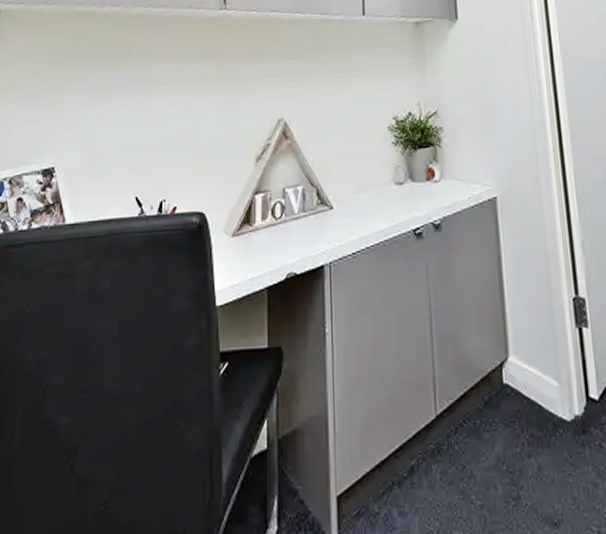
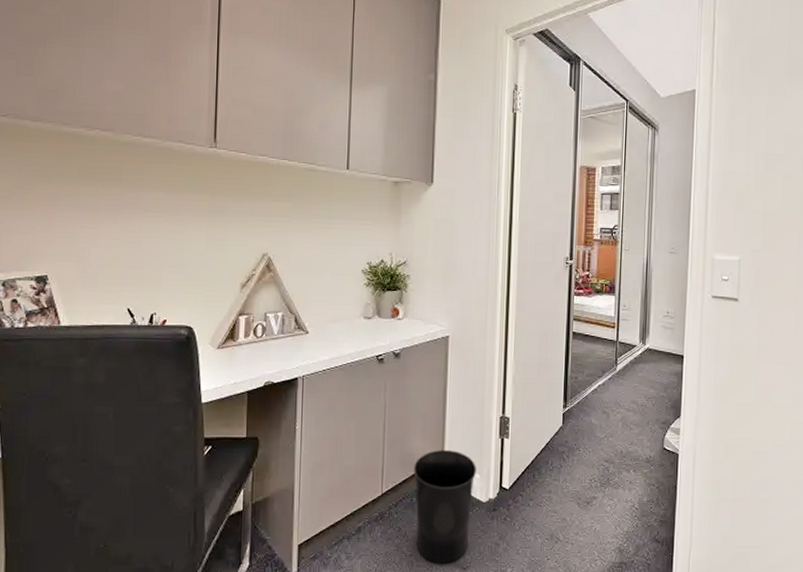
waste bin: none [472,349,557,518] -> present [414,450,476,564]

